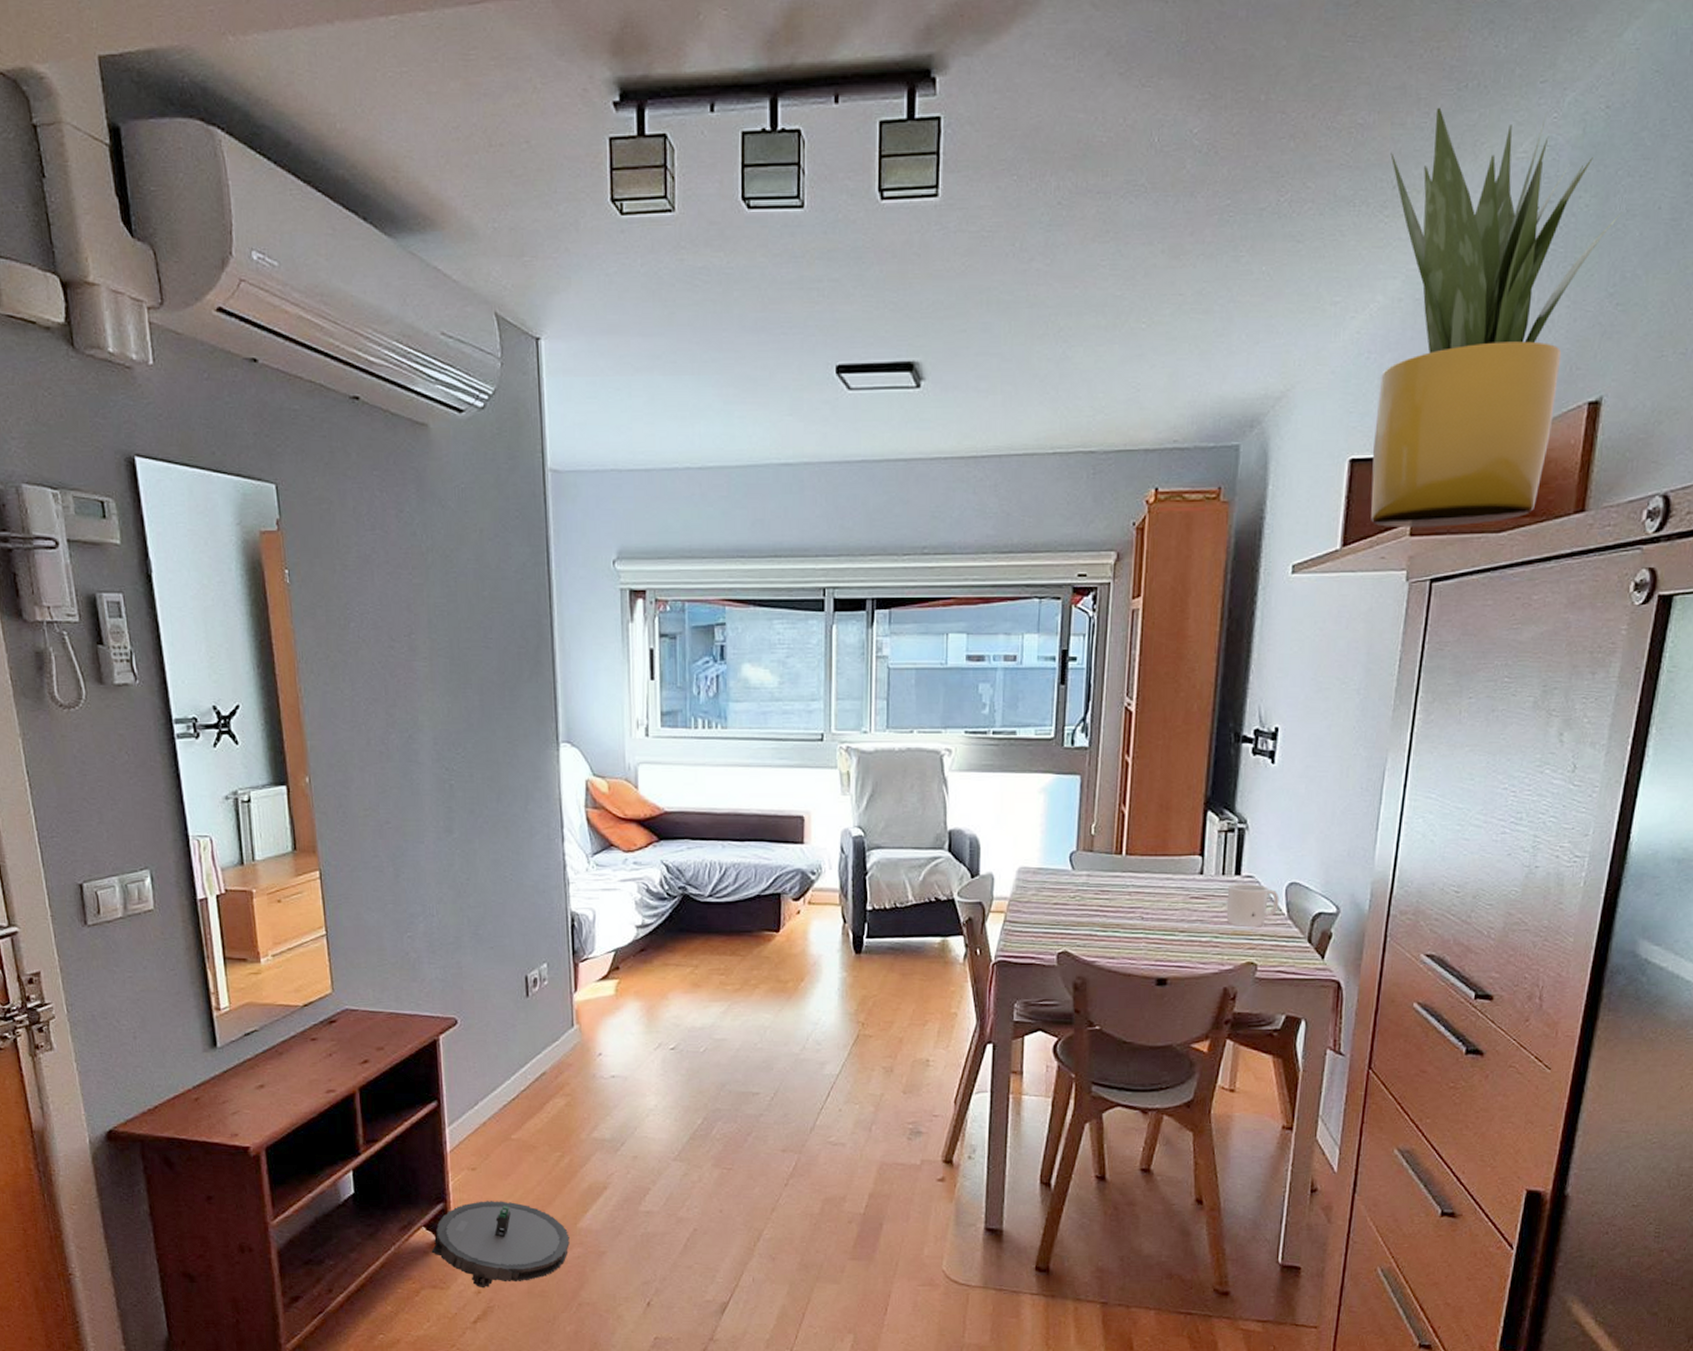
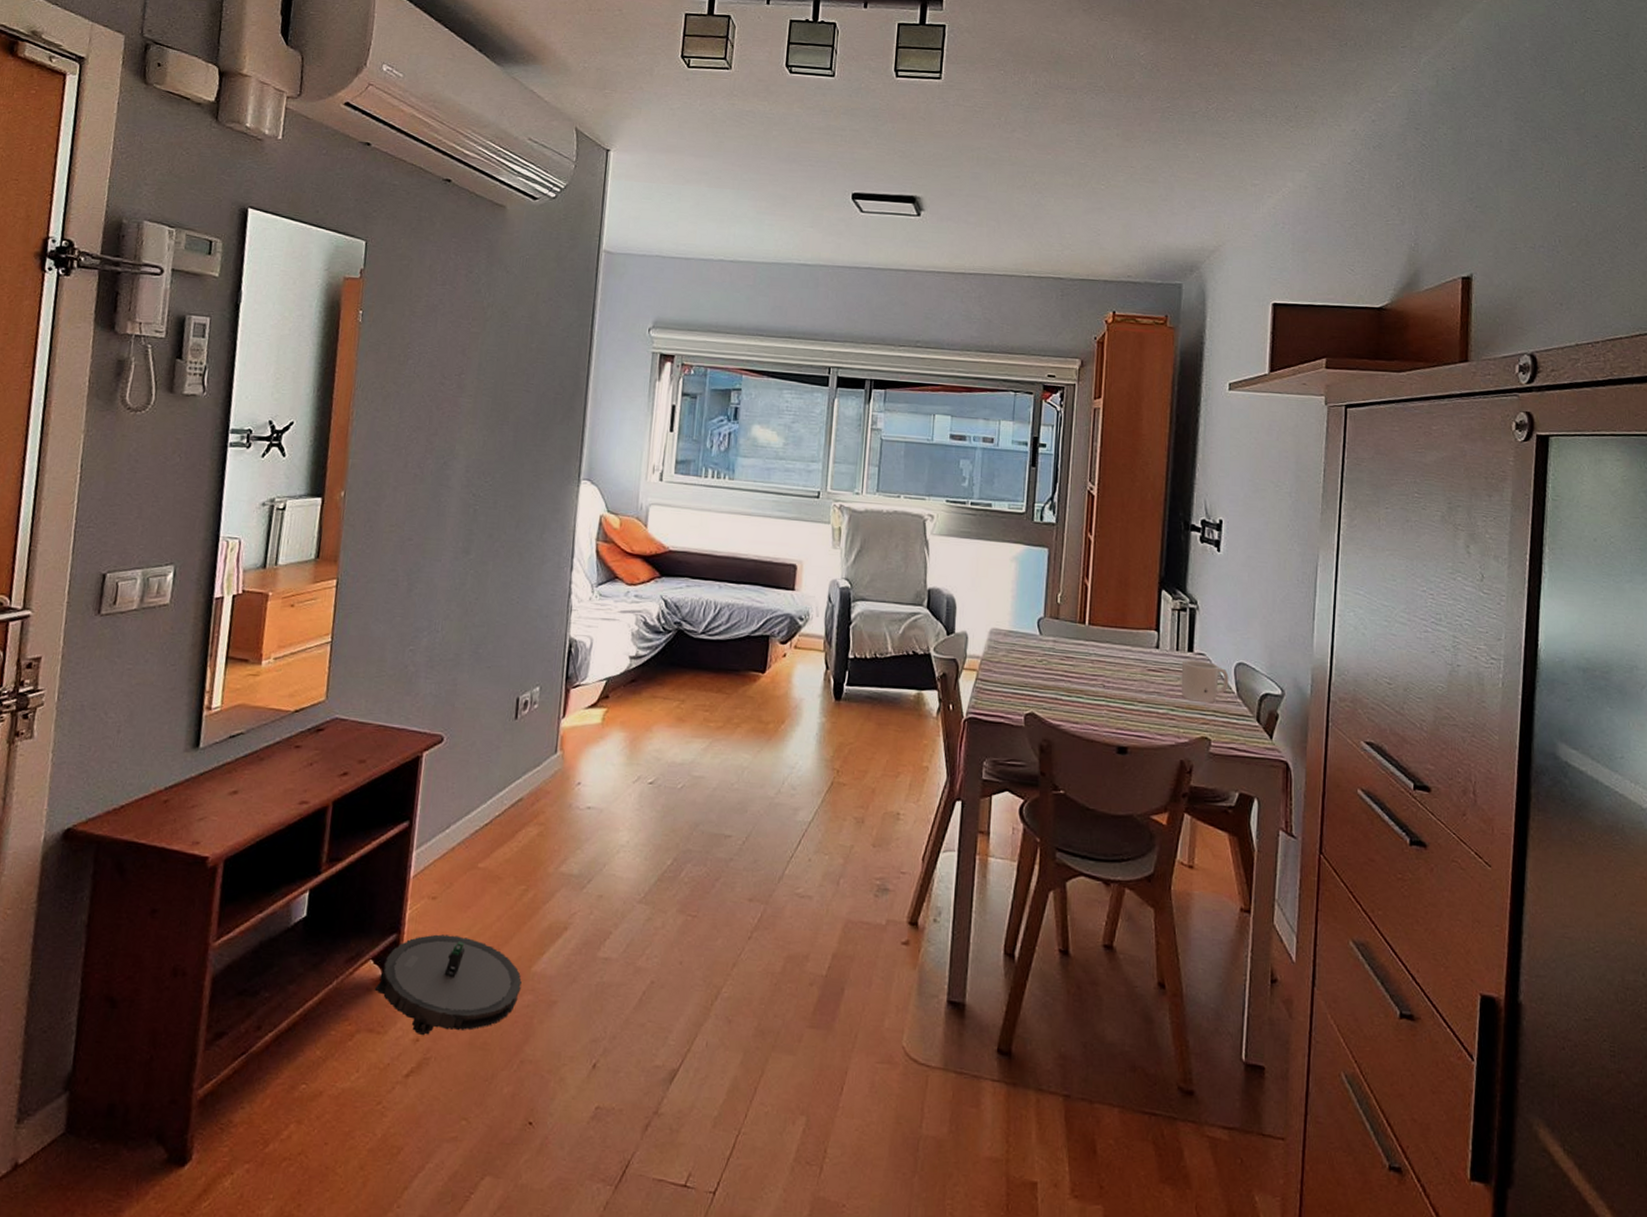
planter: present [1370,107,1623,527] -> none [1291,56,1473,364]

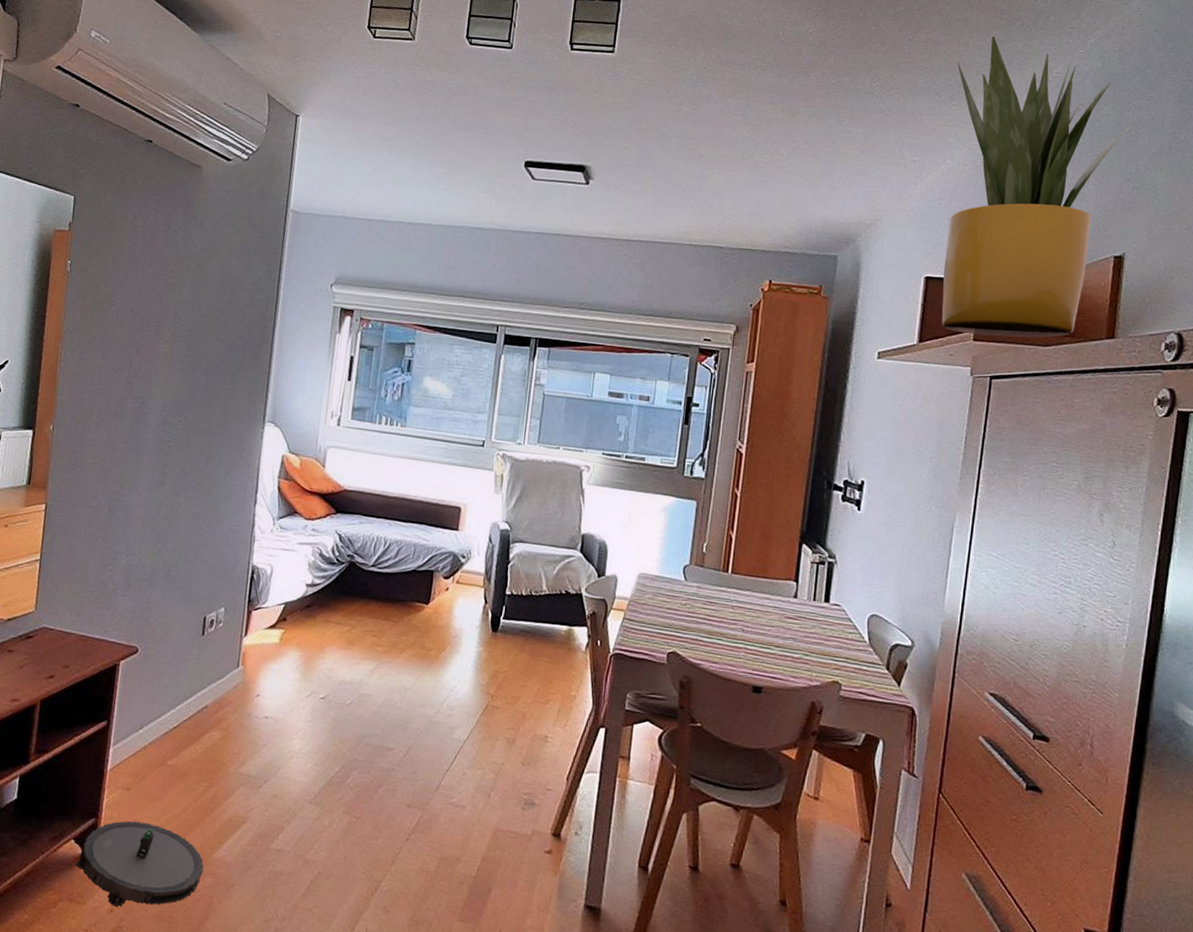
mug: present [1181,660,1229,704] -> none [815,610,862,651]
planter: none [1291,56,1473,364] -> present [941,36,1135,338]

